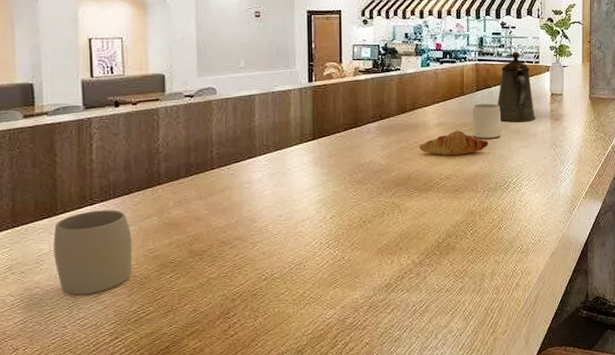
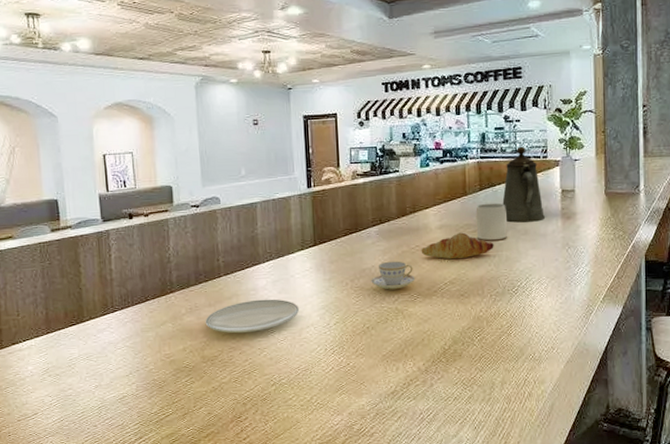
mug: present [53,210,133,296] -> none [82,317,151,397]
plate: none [194,192,296,228] -> present [205,299,300,334]
teacup: none [369,156,413,185] -> present [371,261,416,290]

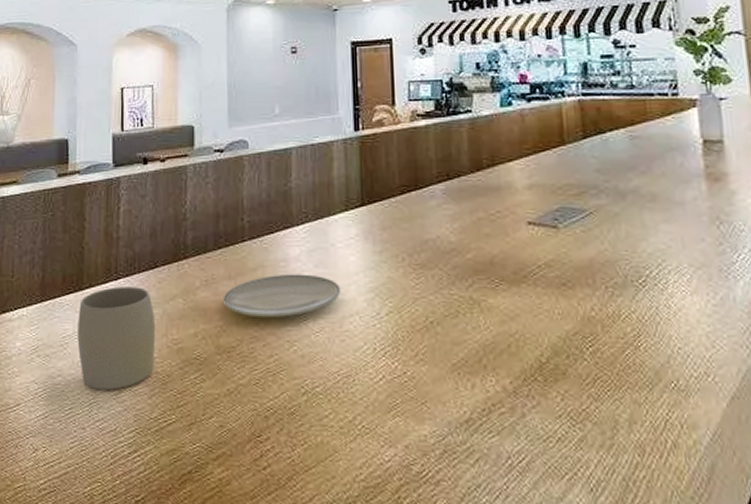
mug: none [82,317,151,397] -> present [77,286,156,391]
teacup: present [371,261,416,290] -> none [436,231,497,271]
croissant: present [421,232,494,260] -> none [503,195,607,233]
mug: present [476,203,508,242] -> none [578,156,626,210]
coffee pot: present [502,146,546,224] -> none [616,79,682,186]

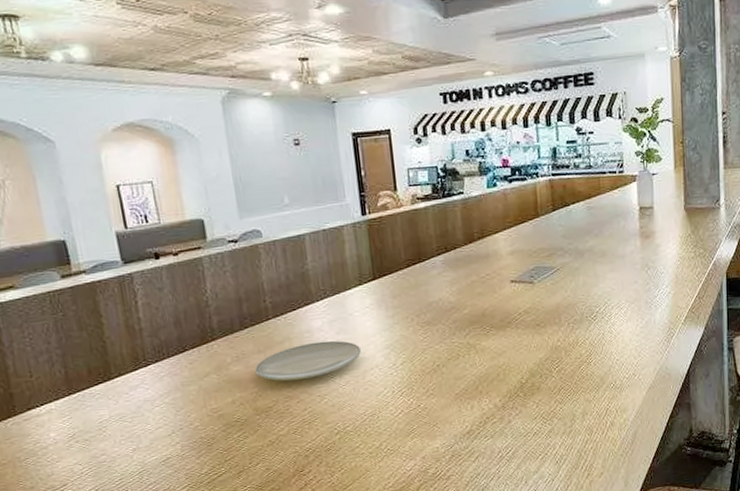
mug: present [77,286,156,391] -> none [111,370,198,460]

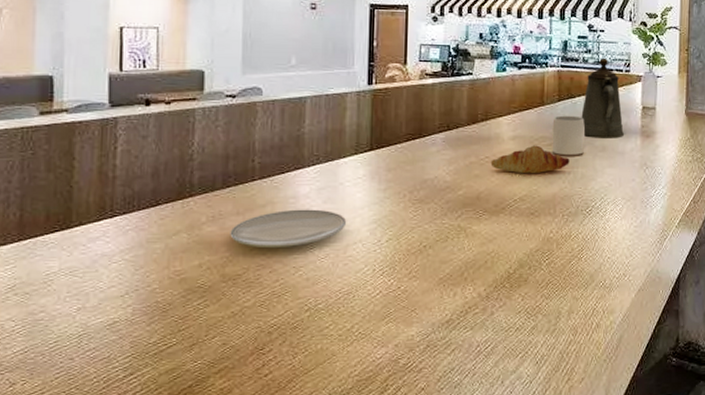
croissant: none [491,257,570,288] -> present [490,145,570,174]
mug: none [549,224,584,267] -> present [552,115,586,157]
coffee pot: none [577,160,624,245] -> present [581,57,625,140]

